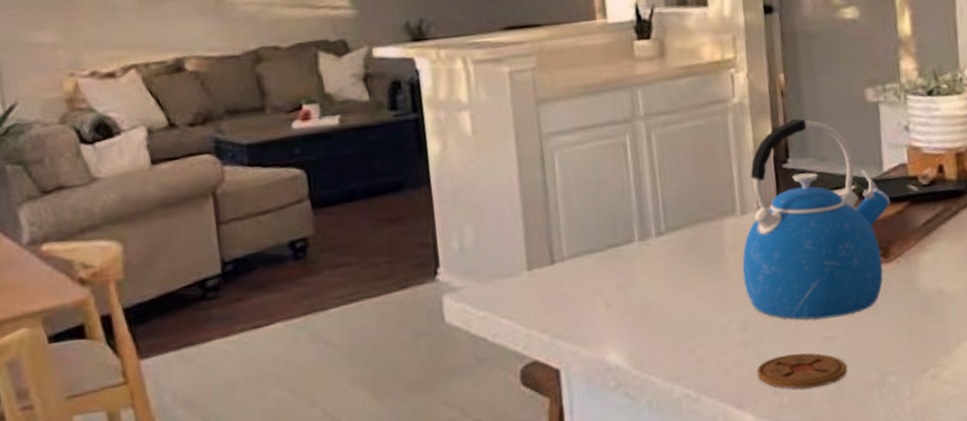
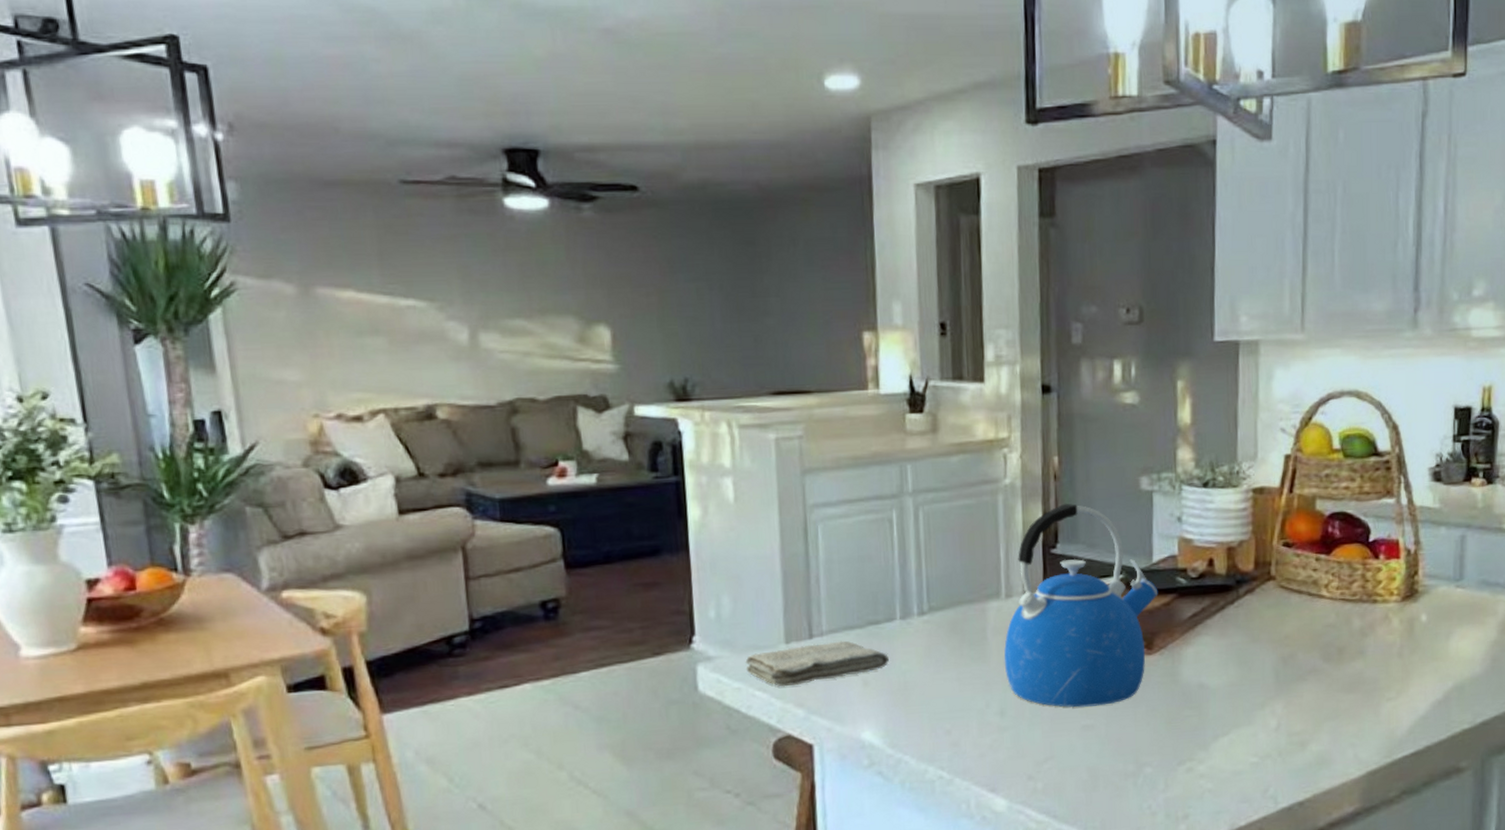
washcloth: none [489,264,630,314] -> present [745,640,889,687]
coaster: present [757,353,848,389] -> none [1012,740,1104,776]

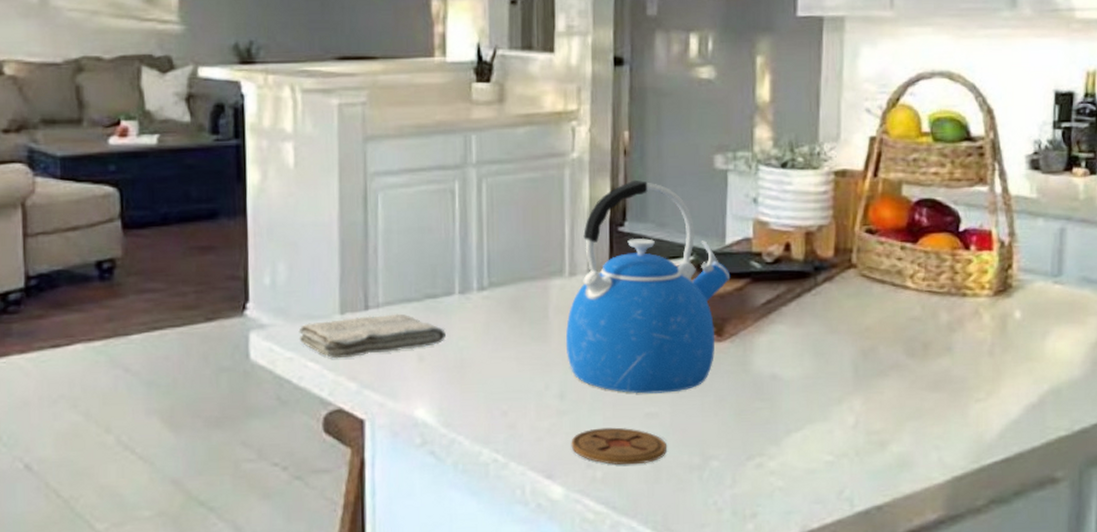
coaster: none [1012,740,1104,776] -> present [571,427,668,465]

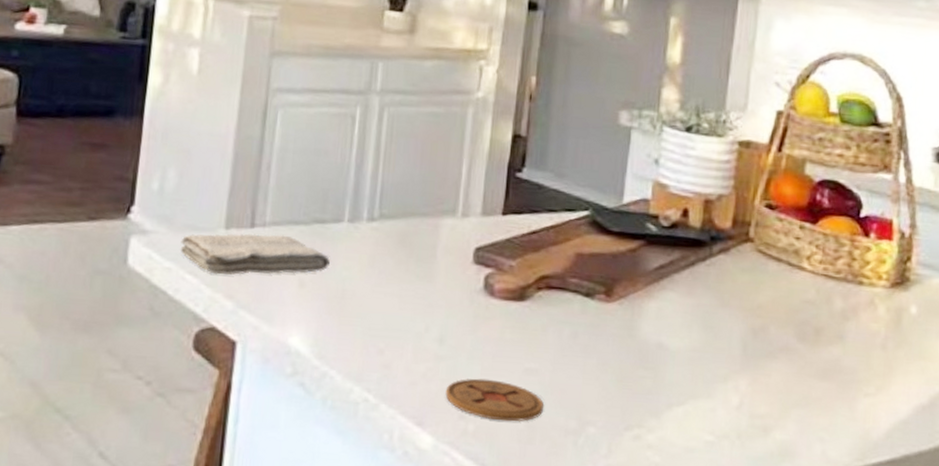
kettle: present [565,179,731,394] -> none [450,126,625,350]

